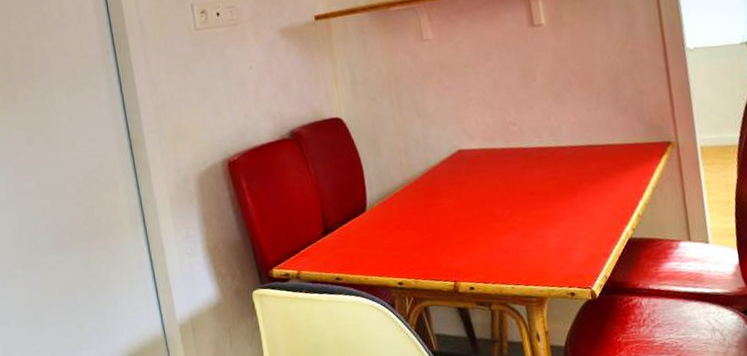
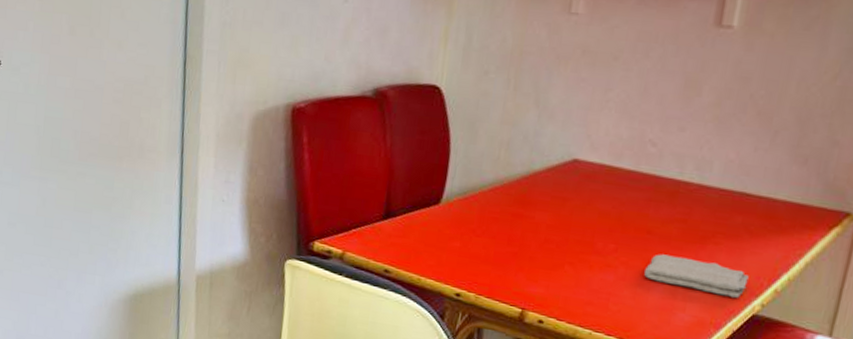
washcloth: none [538,205,617,231] -> present [644,254,749,298]

